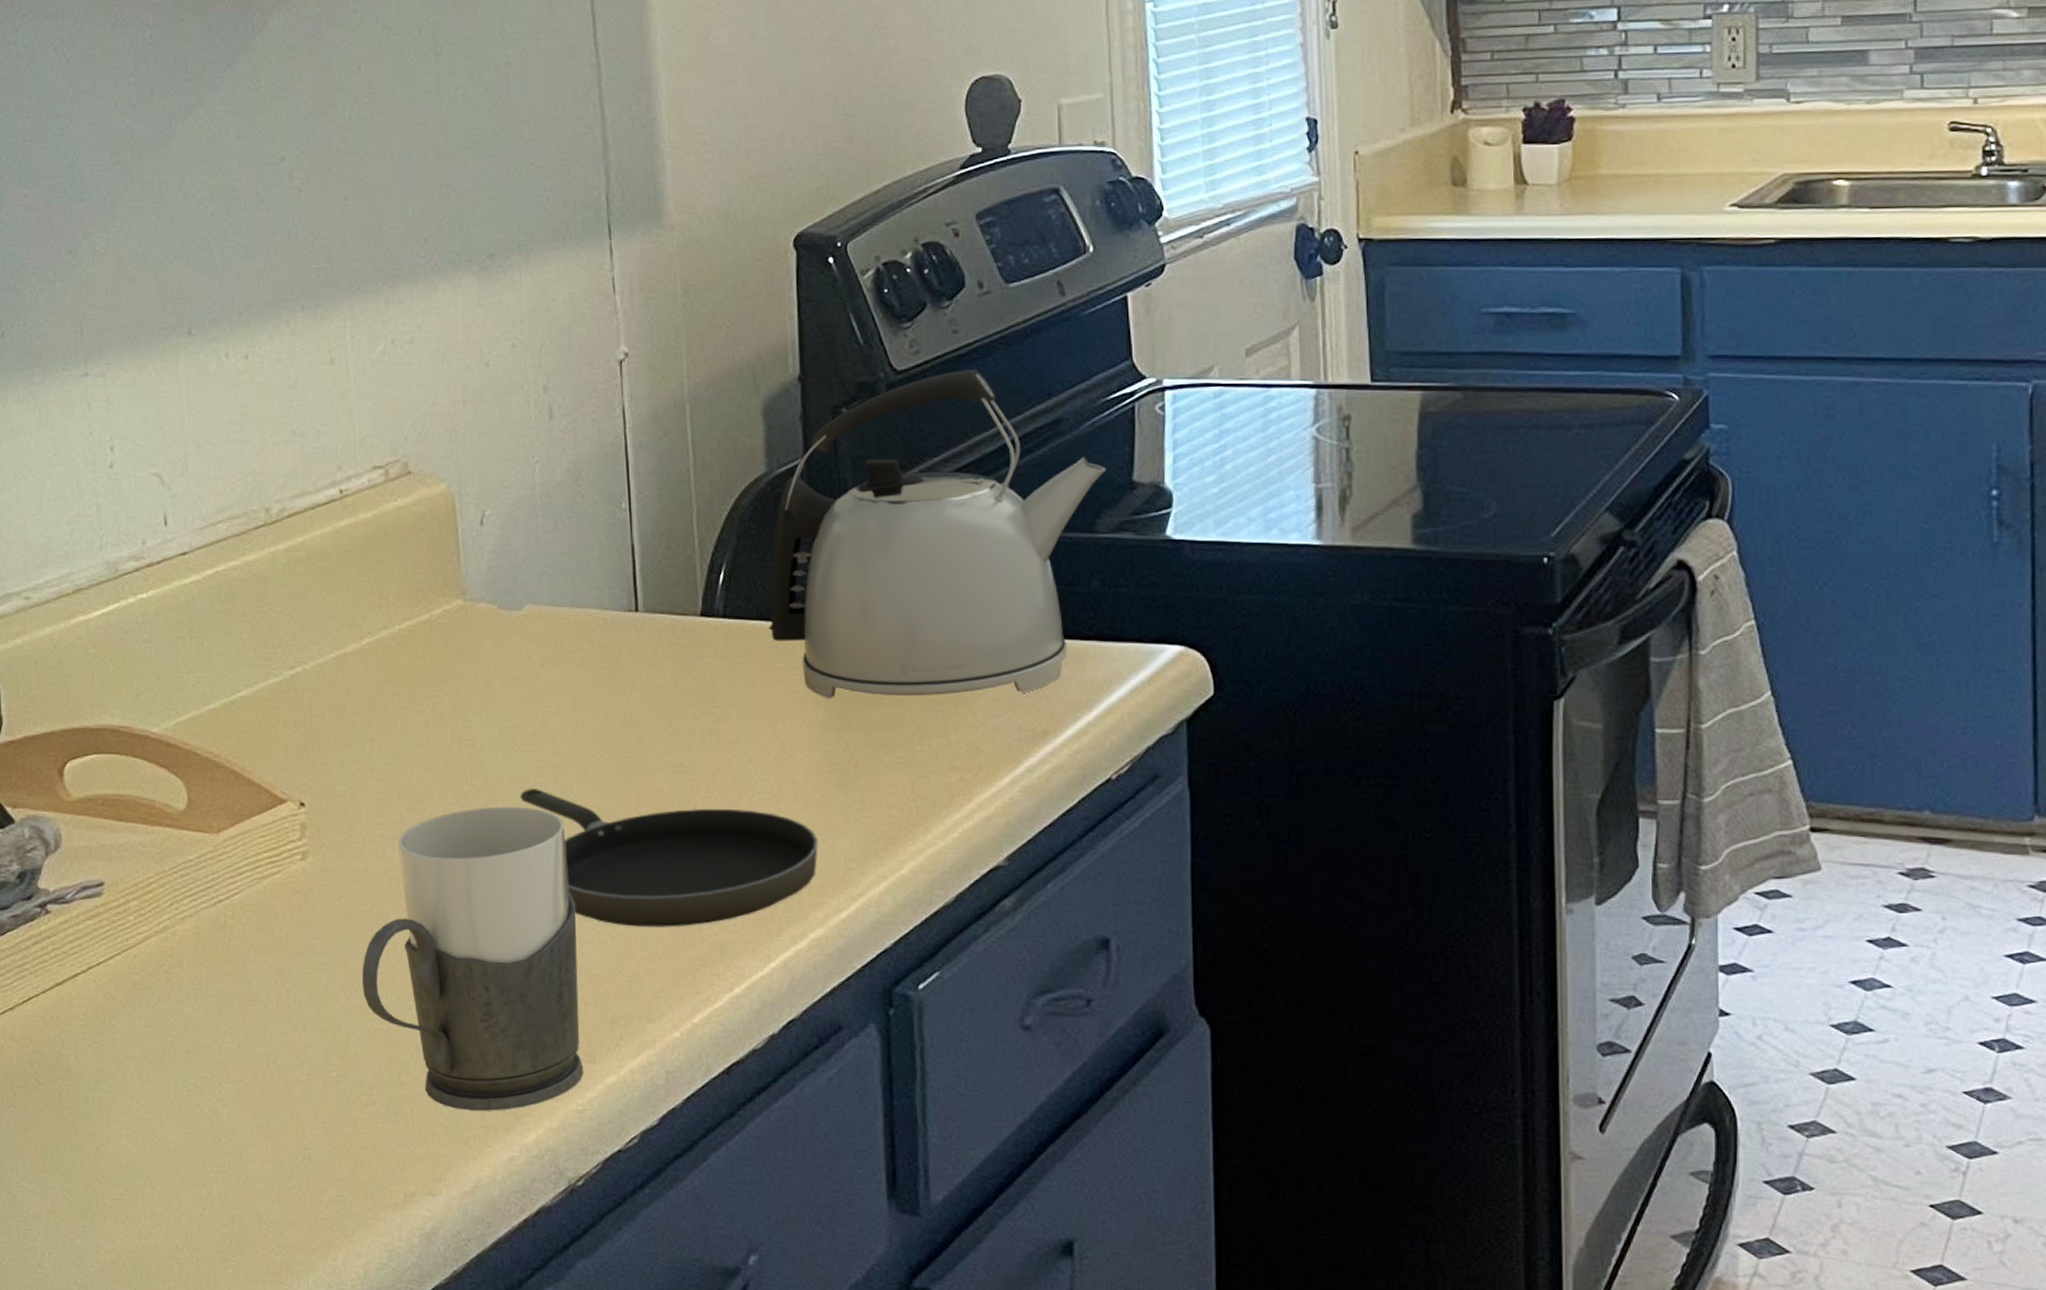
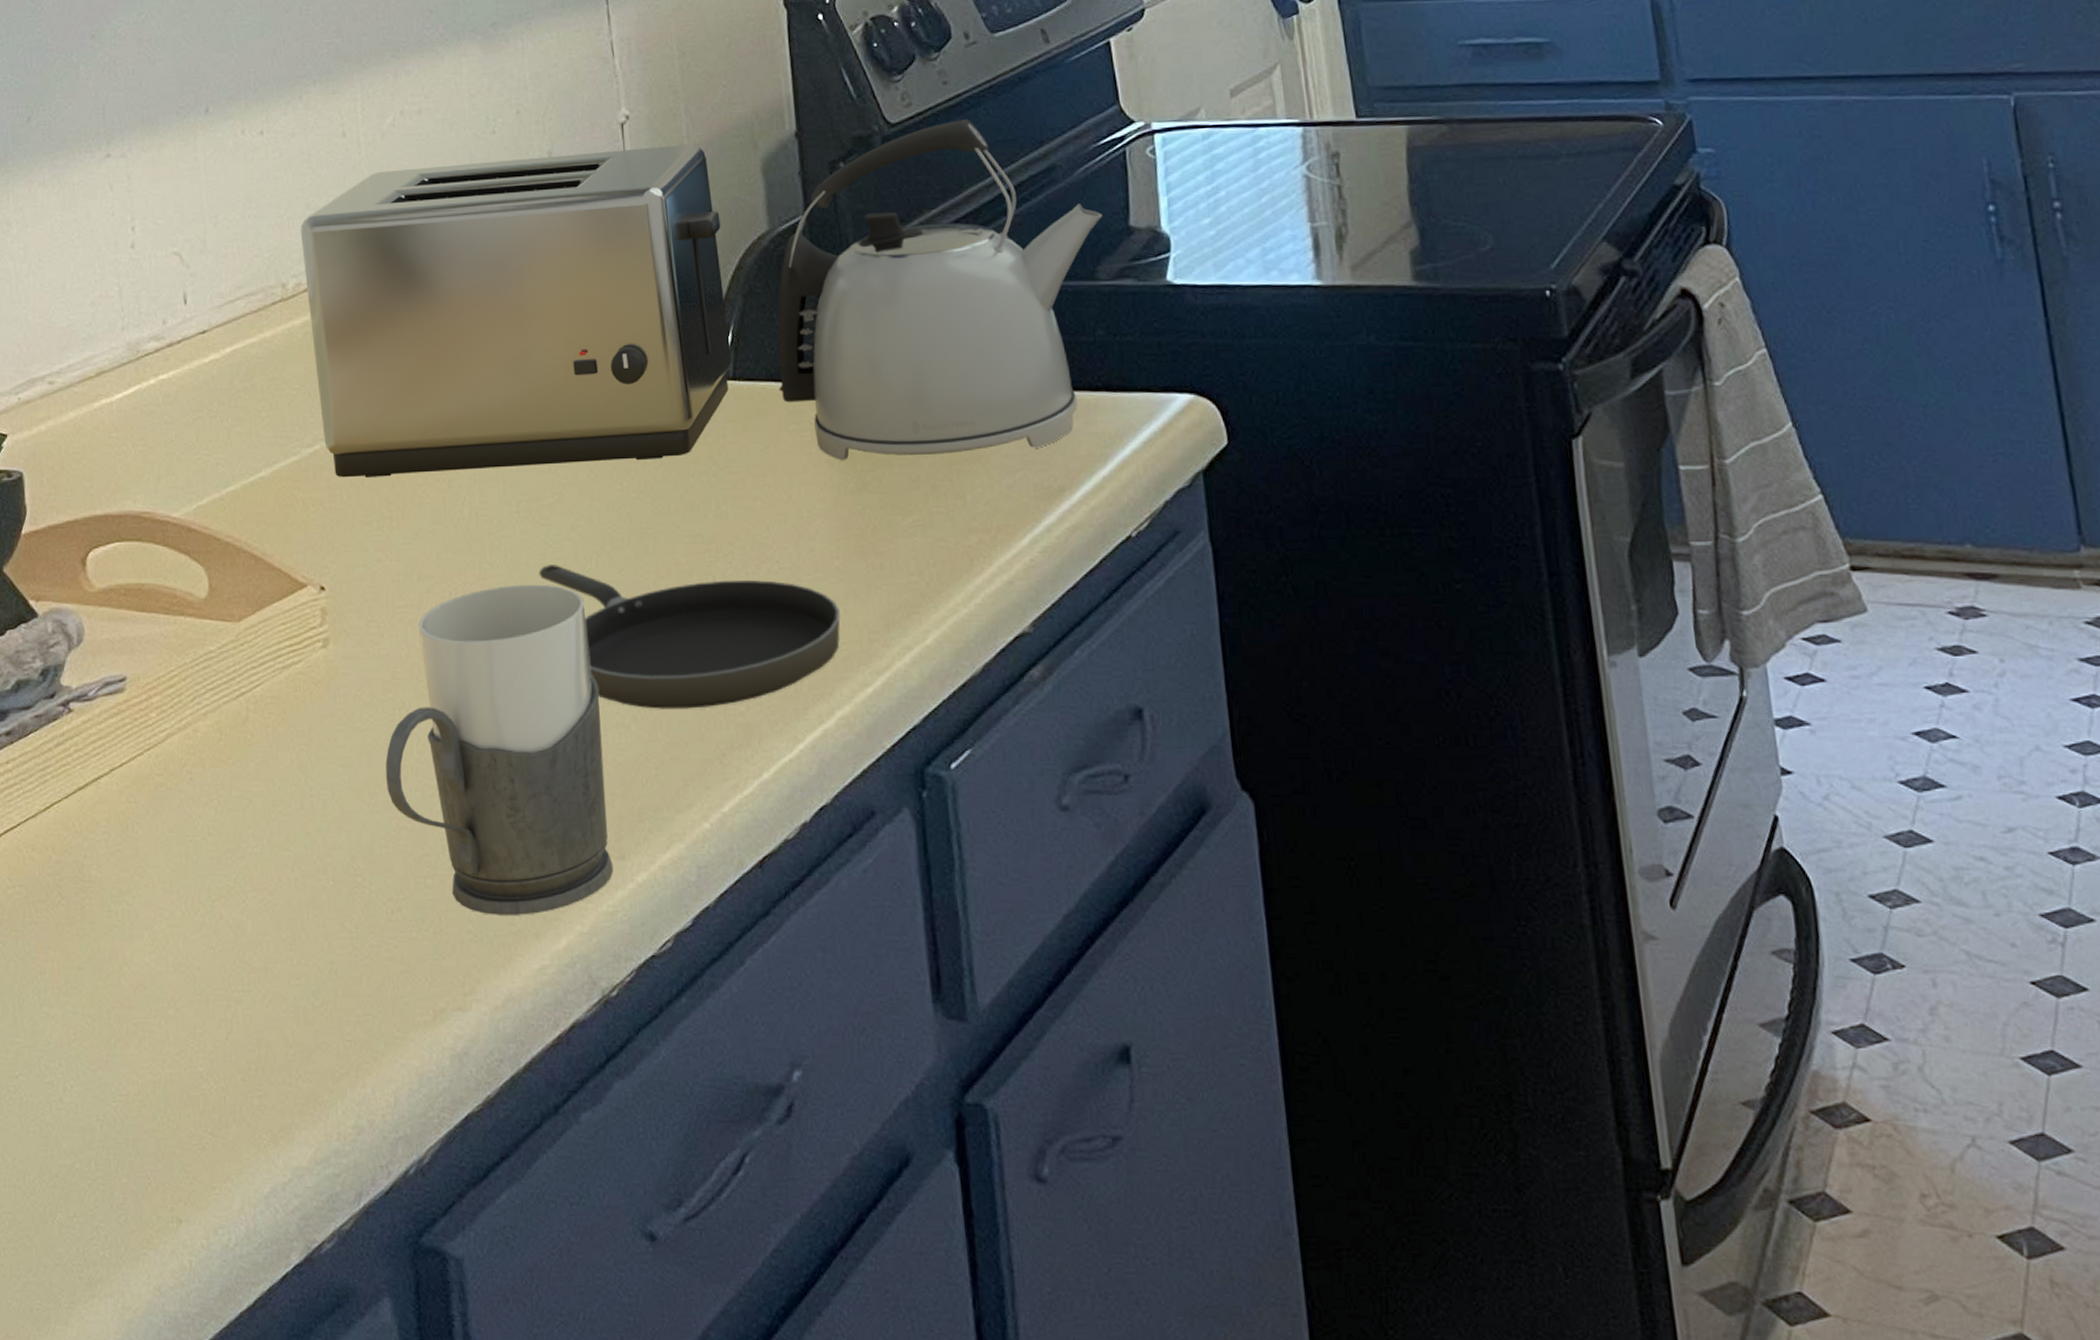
toaster: none [285,384,722,700] -> present [300,144,732,478]

